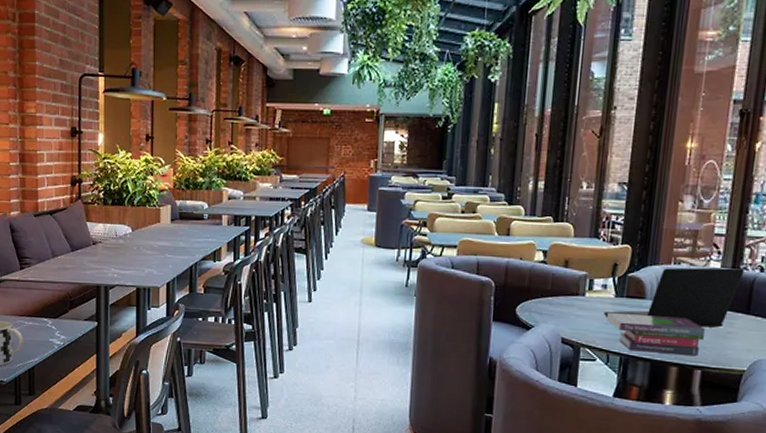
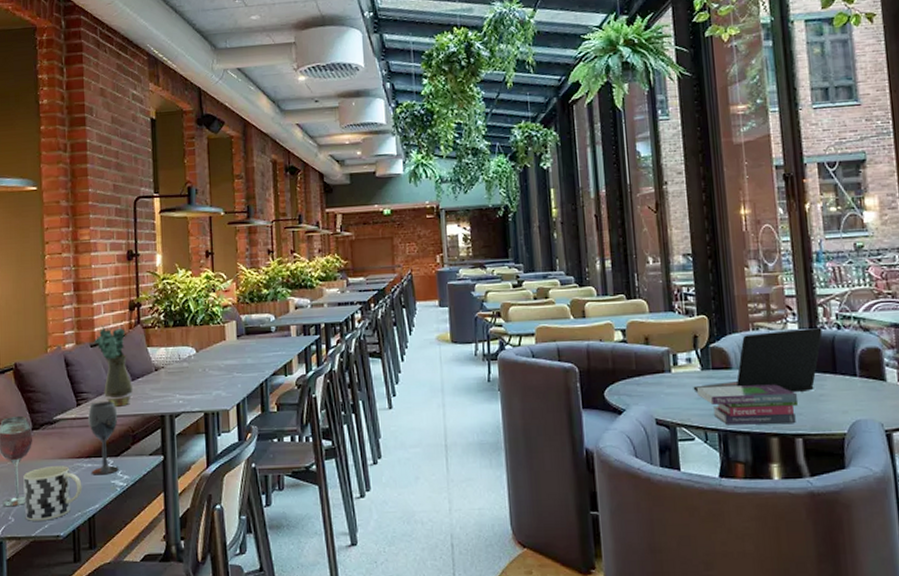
wine glass: none [29,268,57,333] -> present [87,401,119,475]
vase: none [38,196,71,274] -> present [94,324,133,407]

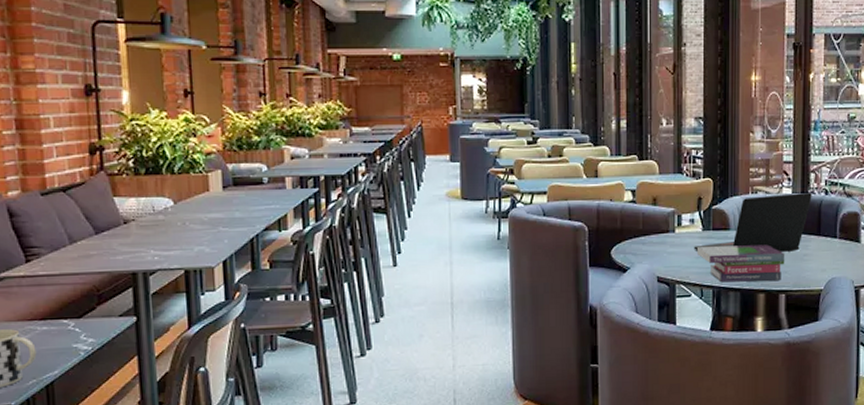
wine glass: present [87,401,119,475] -> none [40,257,82,339]
vase: present [94,324,133,407] -> none [45,170,96,263]

